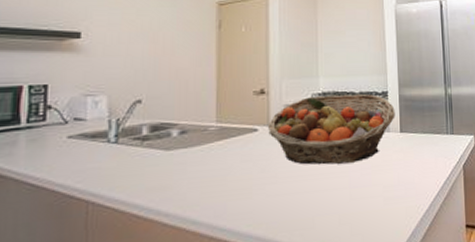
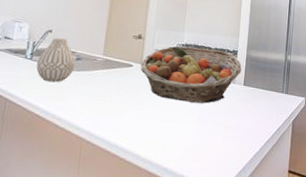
vase: none [126,107,179,169] -> present [36,37,75,82]

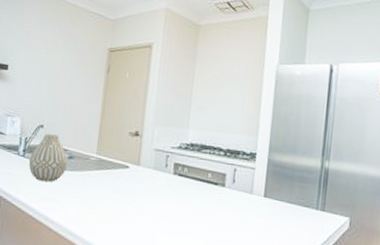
fruit basket: present [140,46,242,103] -> none [137,145,262,216]

